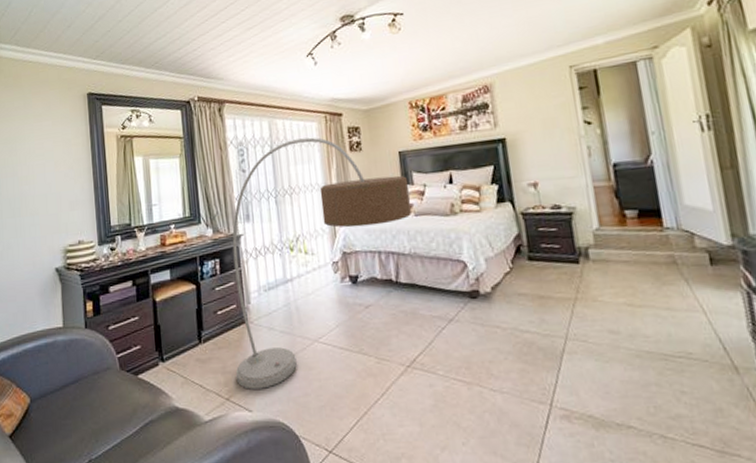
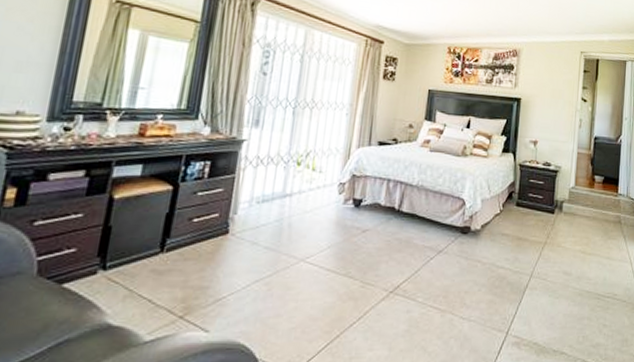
floor lamp: present [232,137,411,390] -> none [198,54,431,307]

